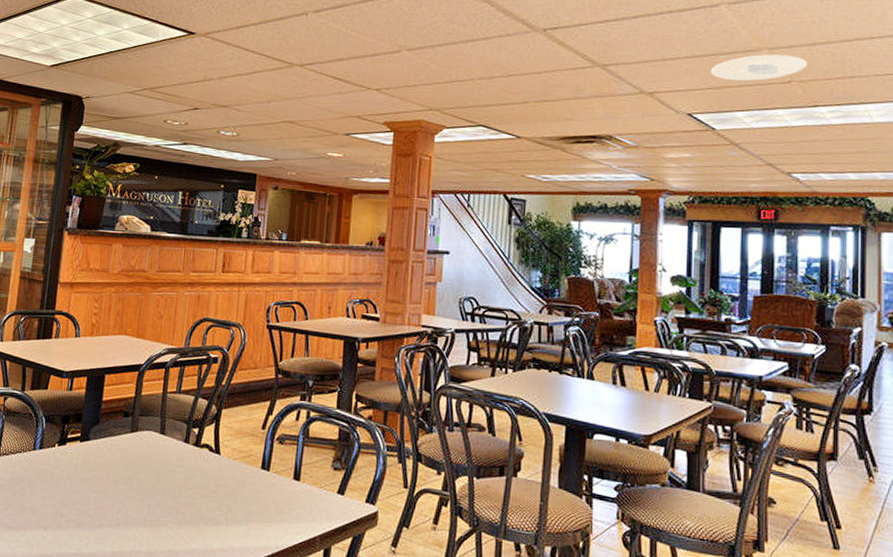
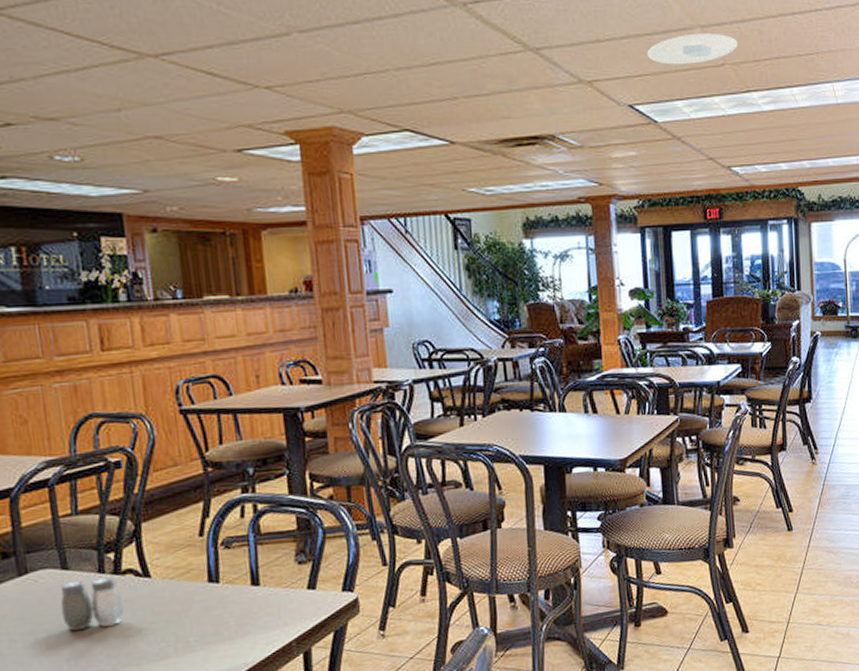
salt and pepper shaker: none [152,445,197,487] -> present [60,577,124,631]

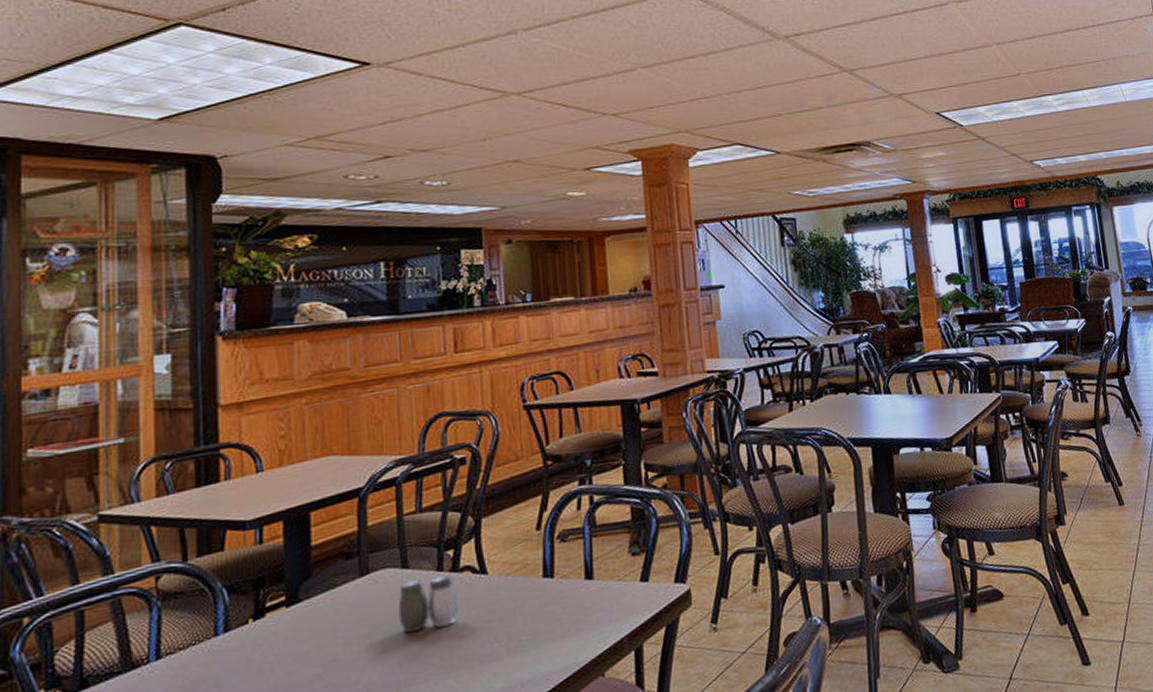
recessed light: present [647,33,738,65] -> none [950,49,1031,77]

